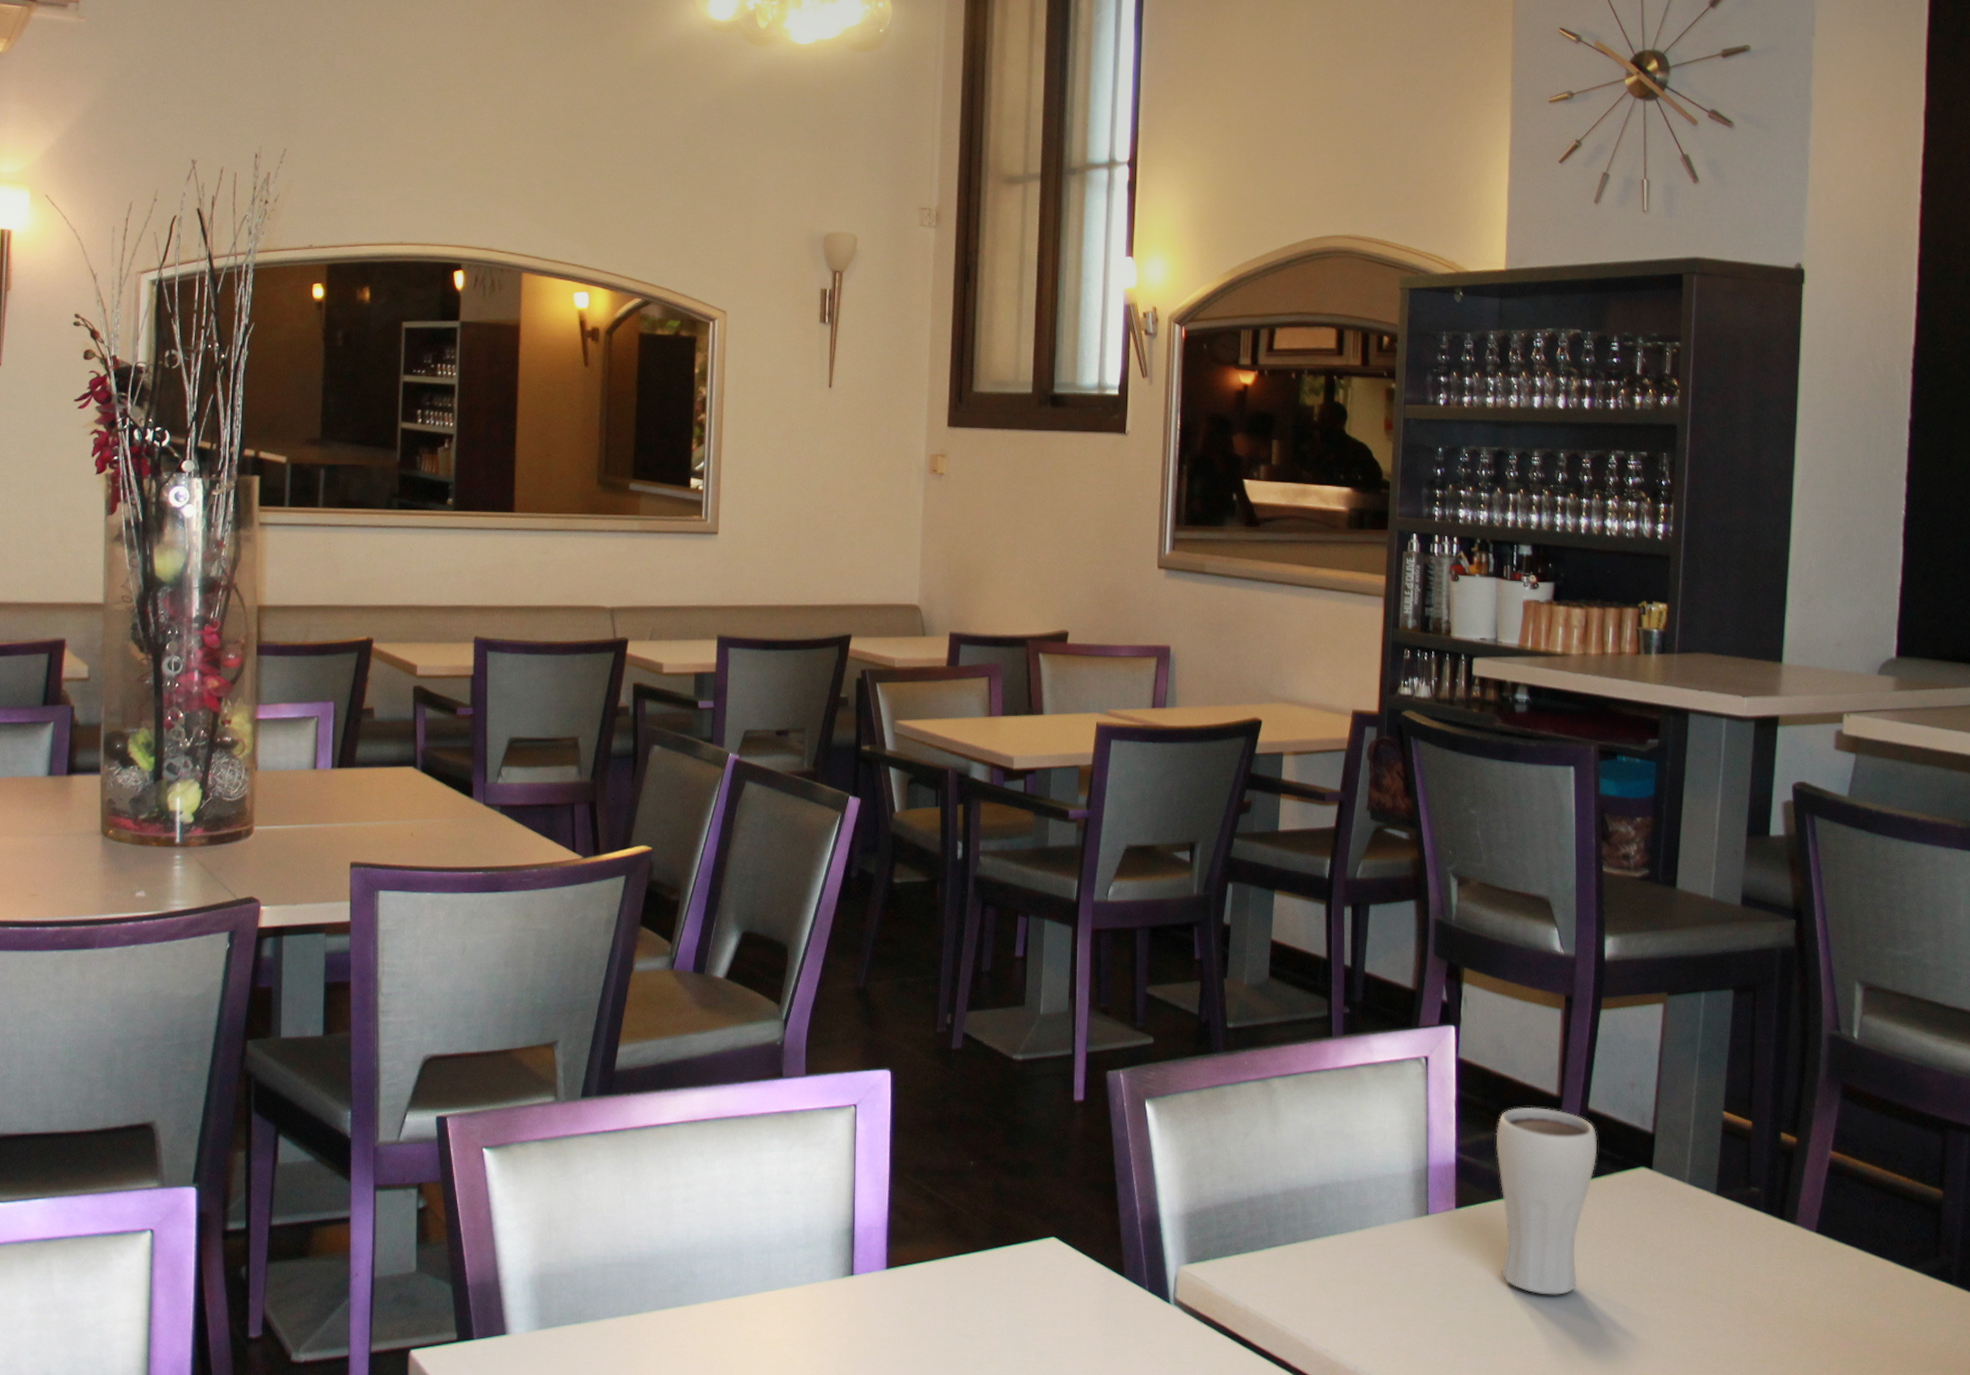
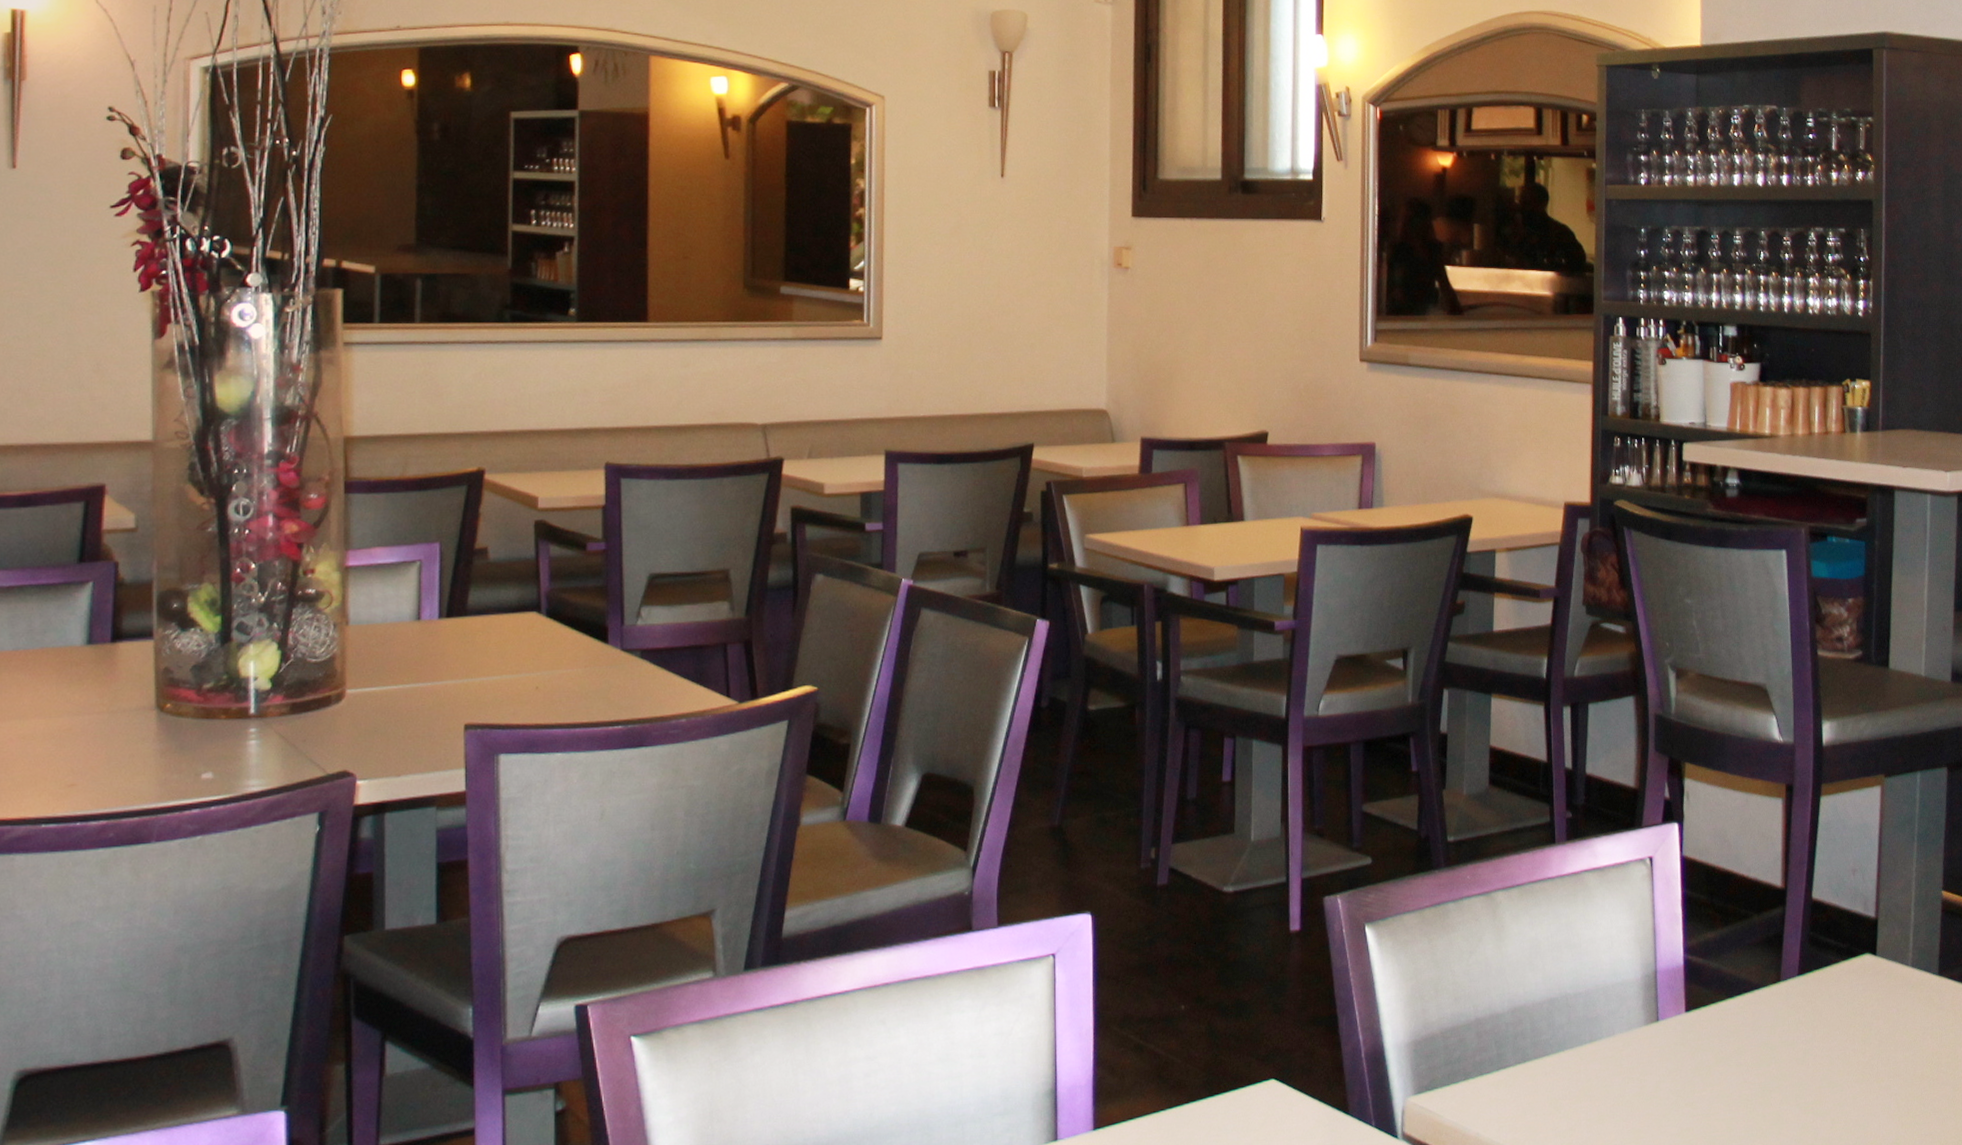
drinking glass: present [1496,1107,1597,1295] -> none [1722,900,1822,1094]

